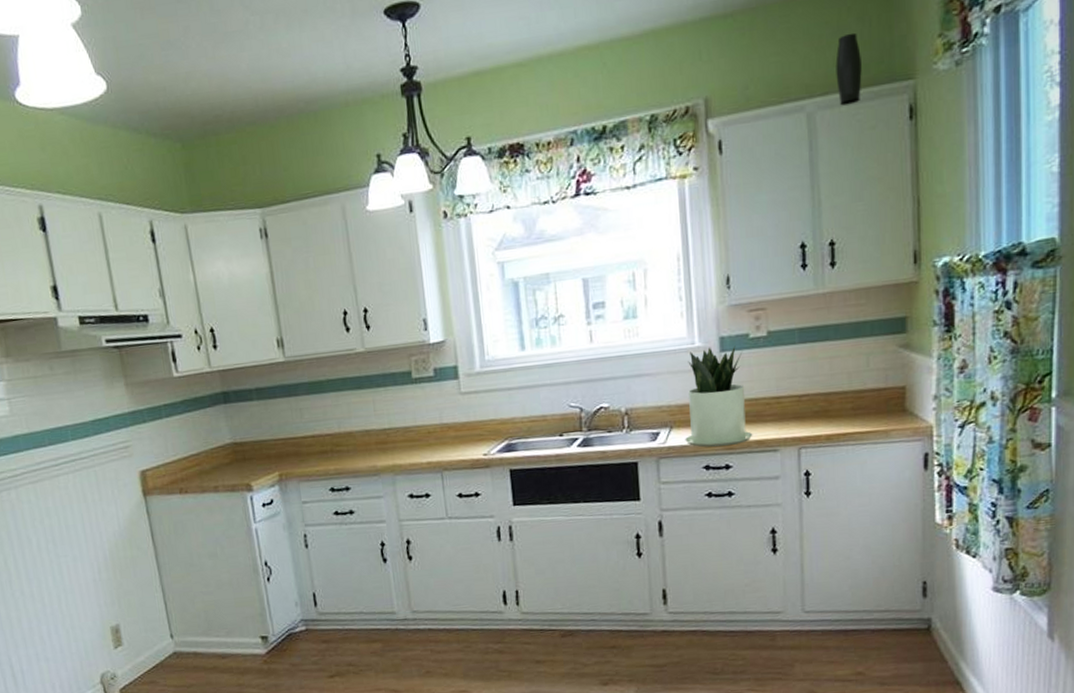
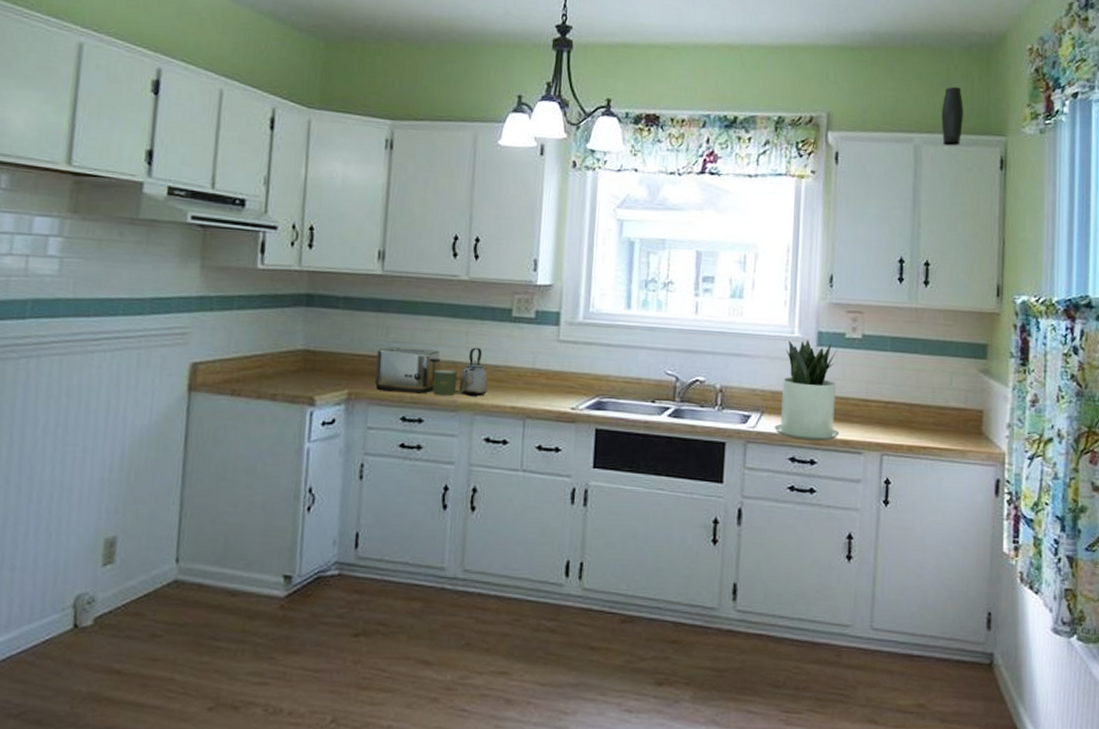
toaster: none [296,422,355,467] -> present [375,346,441,394]
mug: none [350,438,382,465] -> present [433,369,466,398]
kettle: none [375,413,403,459] -> present [458,347,488,396]

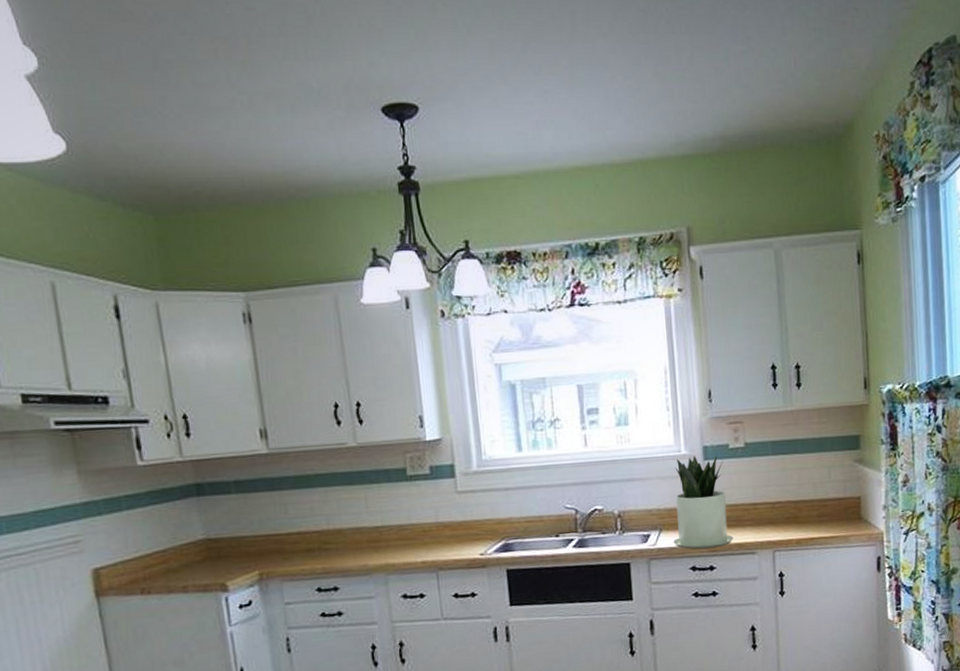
toaster: present [375,346,441,394] -> none [279,519,345,566]
mug: present [433,369,466,398] -> none [339,536,374,564]
kettle: present [458,347,488,396] -> none [367,510,397,558]
vase: present [941,86,963,146] -> none [797,184,819,246]

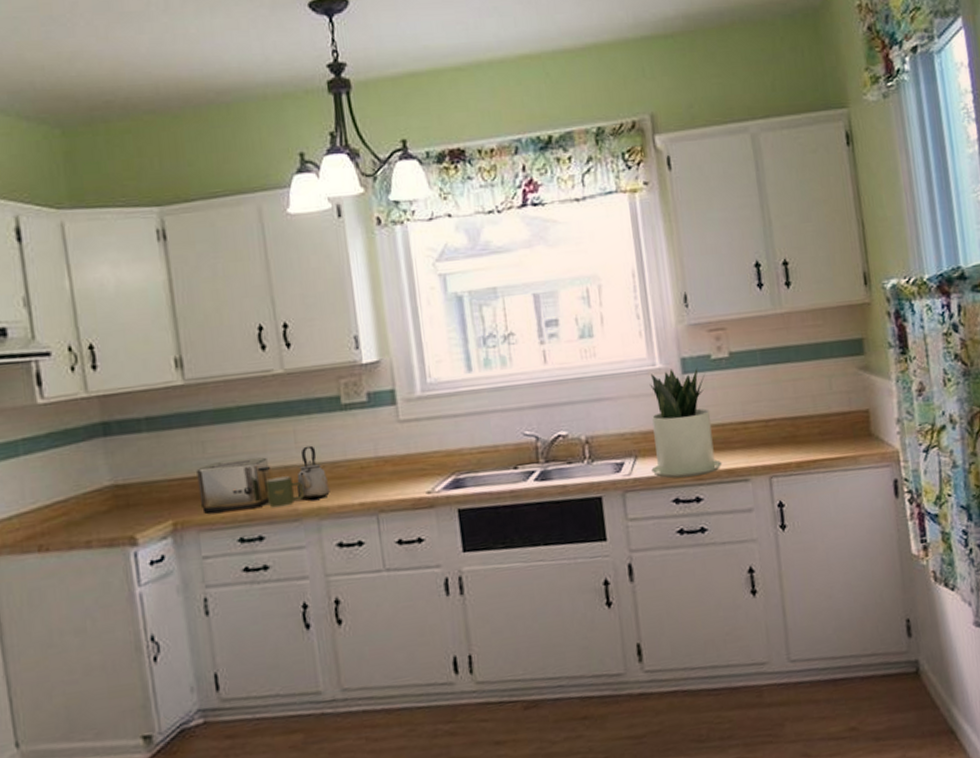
toaster: none [279,519,345,566] -> present [196,457,271,514]
mug: none [339,536,374,564] -> present [265,476,305,509]
kettle: none [367,510,397,558] -> present [297,445,330,501]

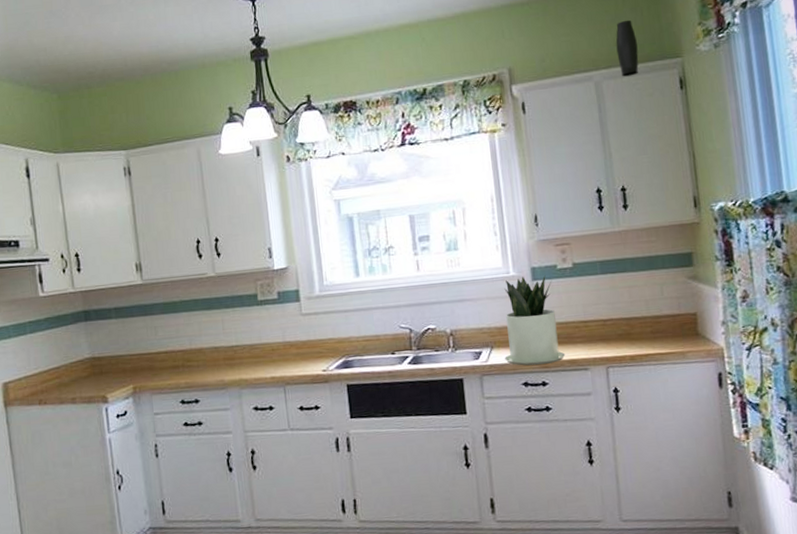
toaster: present [196,457,271,514] -> none [150,339,205,381]
mug: present [265,476,305,509] -> none [200,354,230,380]
kettle: present [297,445,330,501] -> none [224,331,249,374]
vase: none [773,61,801,129] -> present [615,20,639,77]

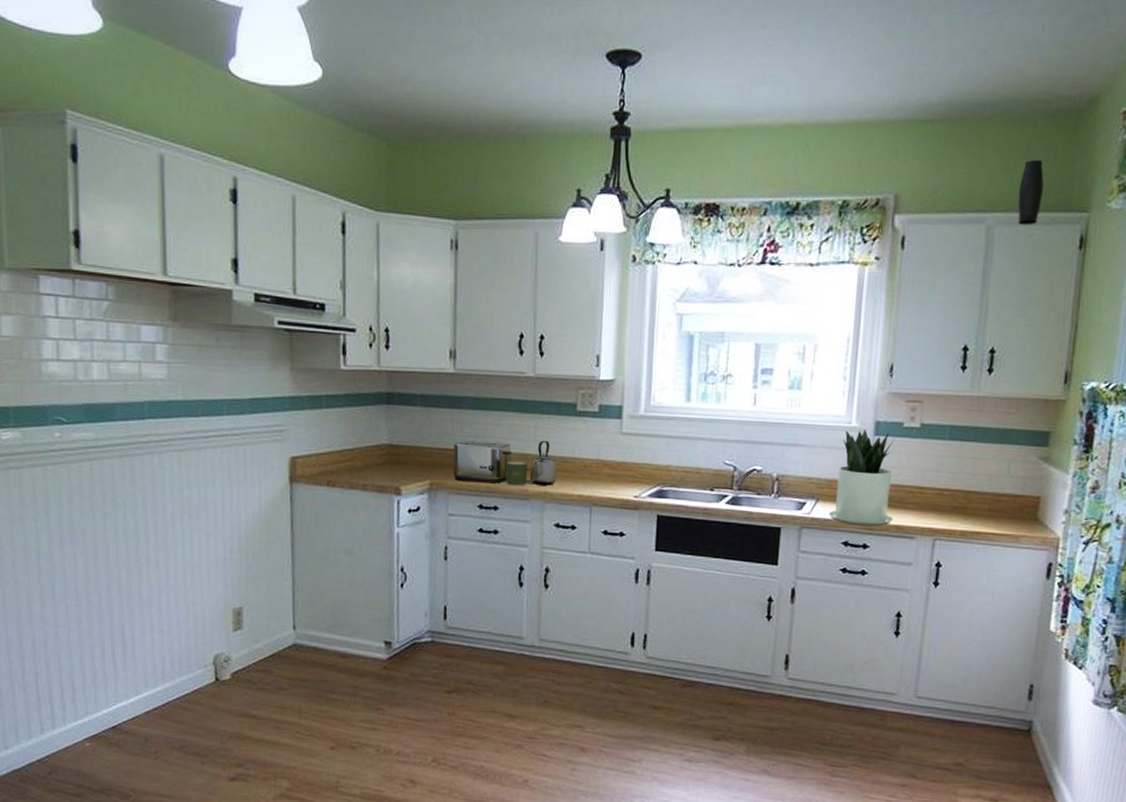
toaster: none [150,339,205,381] -> present [453,440,513,484]
mug: none [200,354,230,380] -> present [505,461,536,488]
kettle: none [224,331,249,374] -> present [529,440,556,485]

